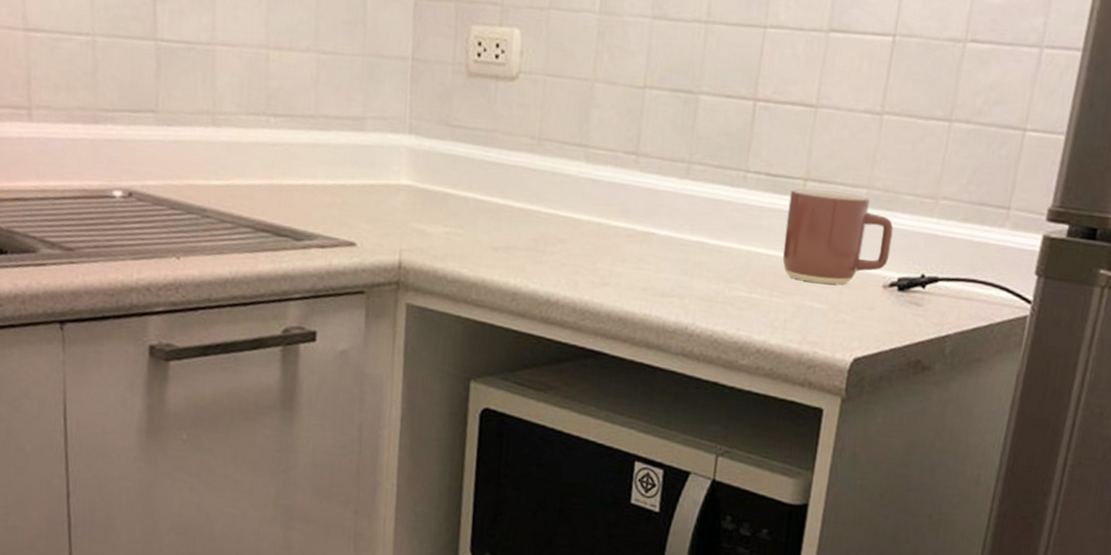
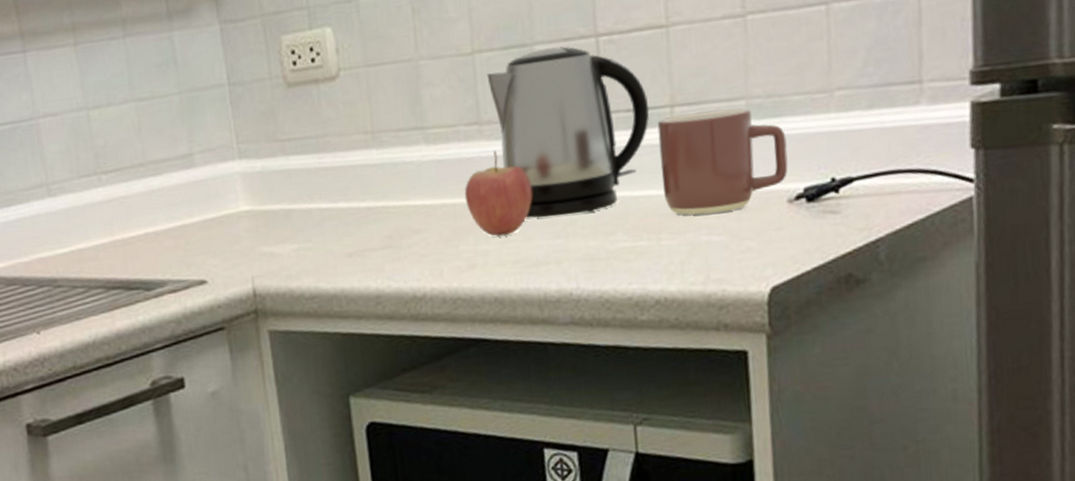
fruit: none [610,182,672,263] -> present [464,150,533,237]
kettle: none [650,99,787,259] -> present [487,46,650,219]

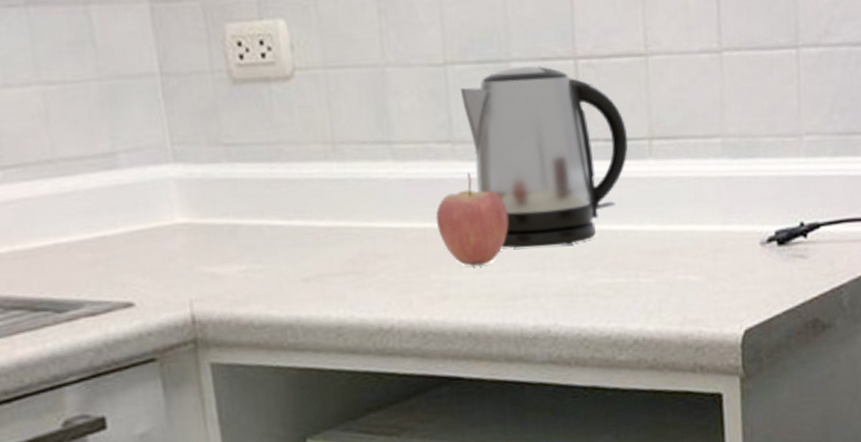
mug: present [657,108,788,215] -> none [636,146,761,253]

